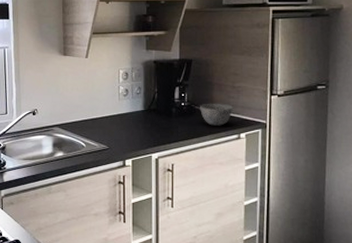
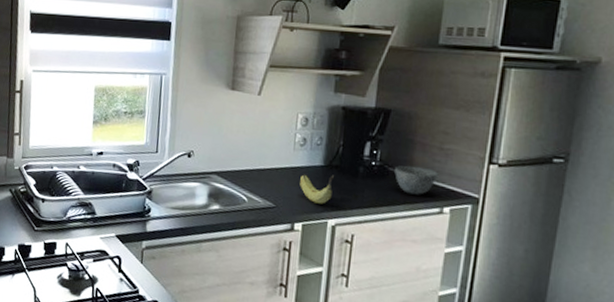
fruit: none [127,117,153,142] -> present [300,174,334,204]

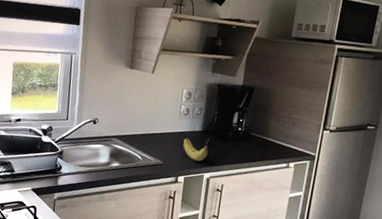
bowl: present [394,165,437,195] -> none [255,131,286,154]

